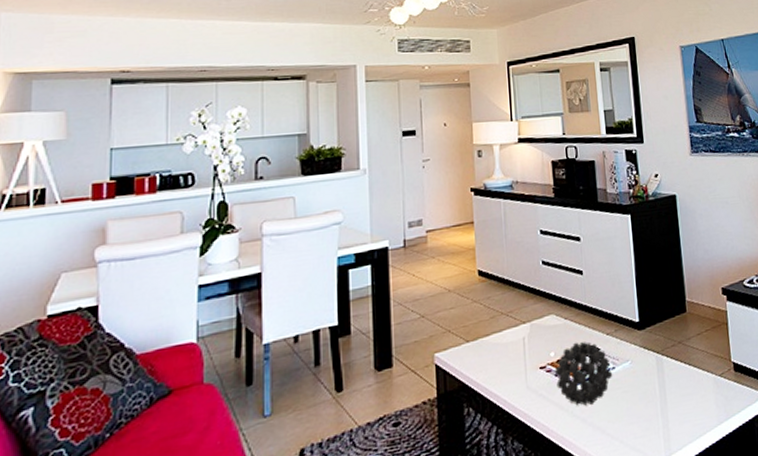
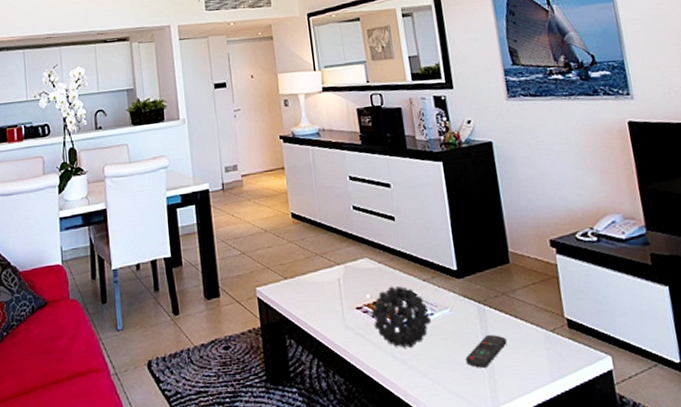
remote control: none [642,383,681,419] -> present [465,335,507,368]

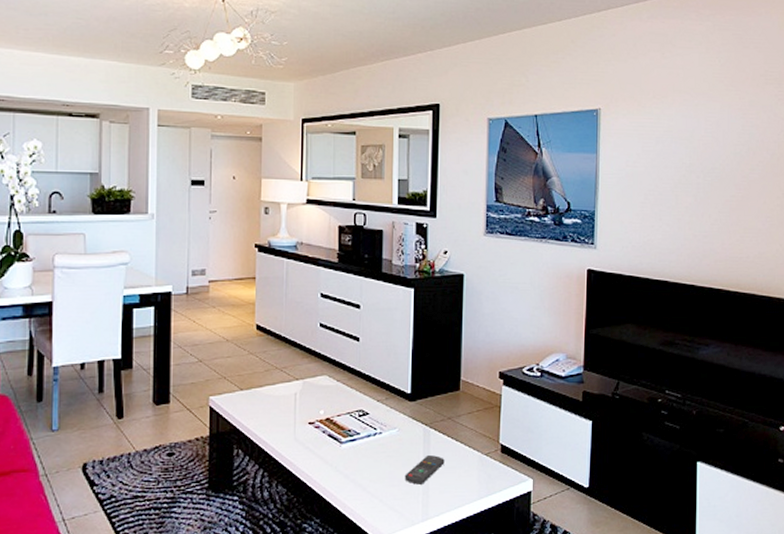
decorative ball: present [370,286,432,348] -> none [322,404,379,463]

